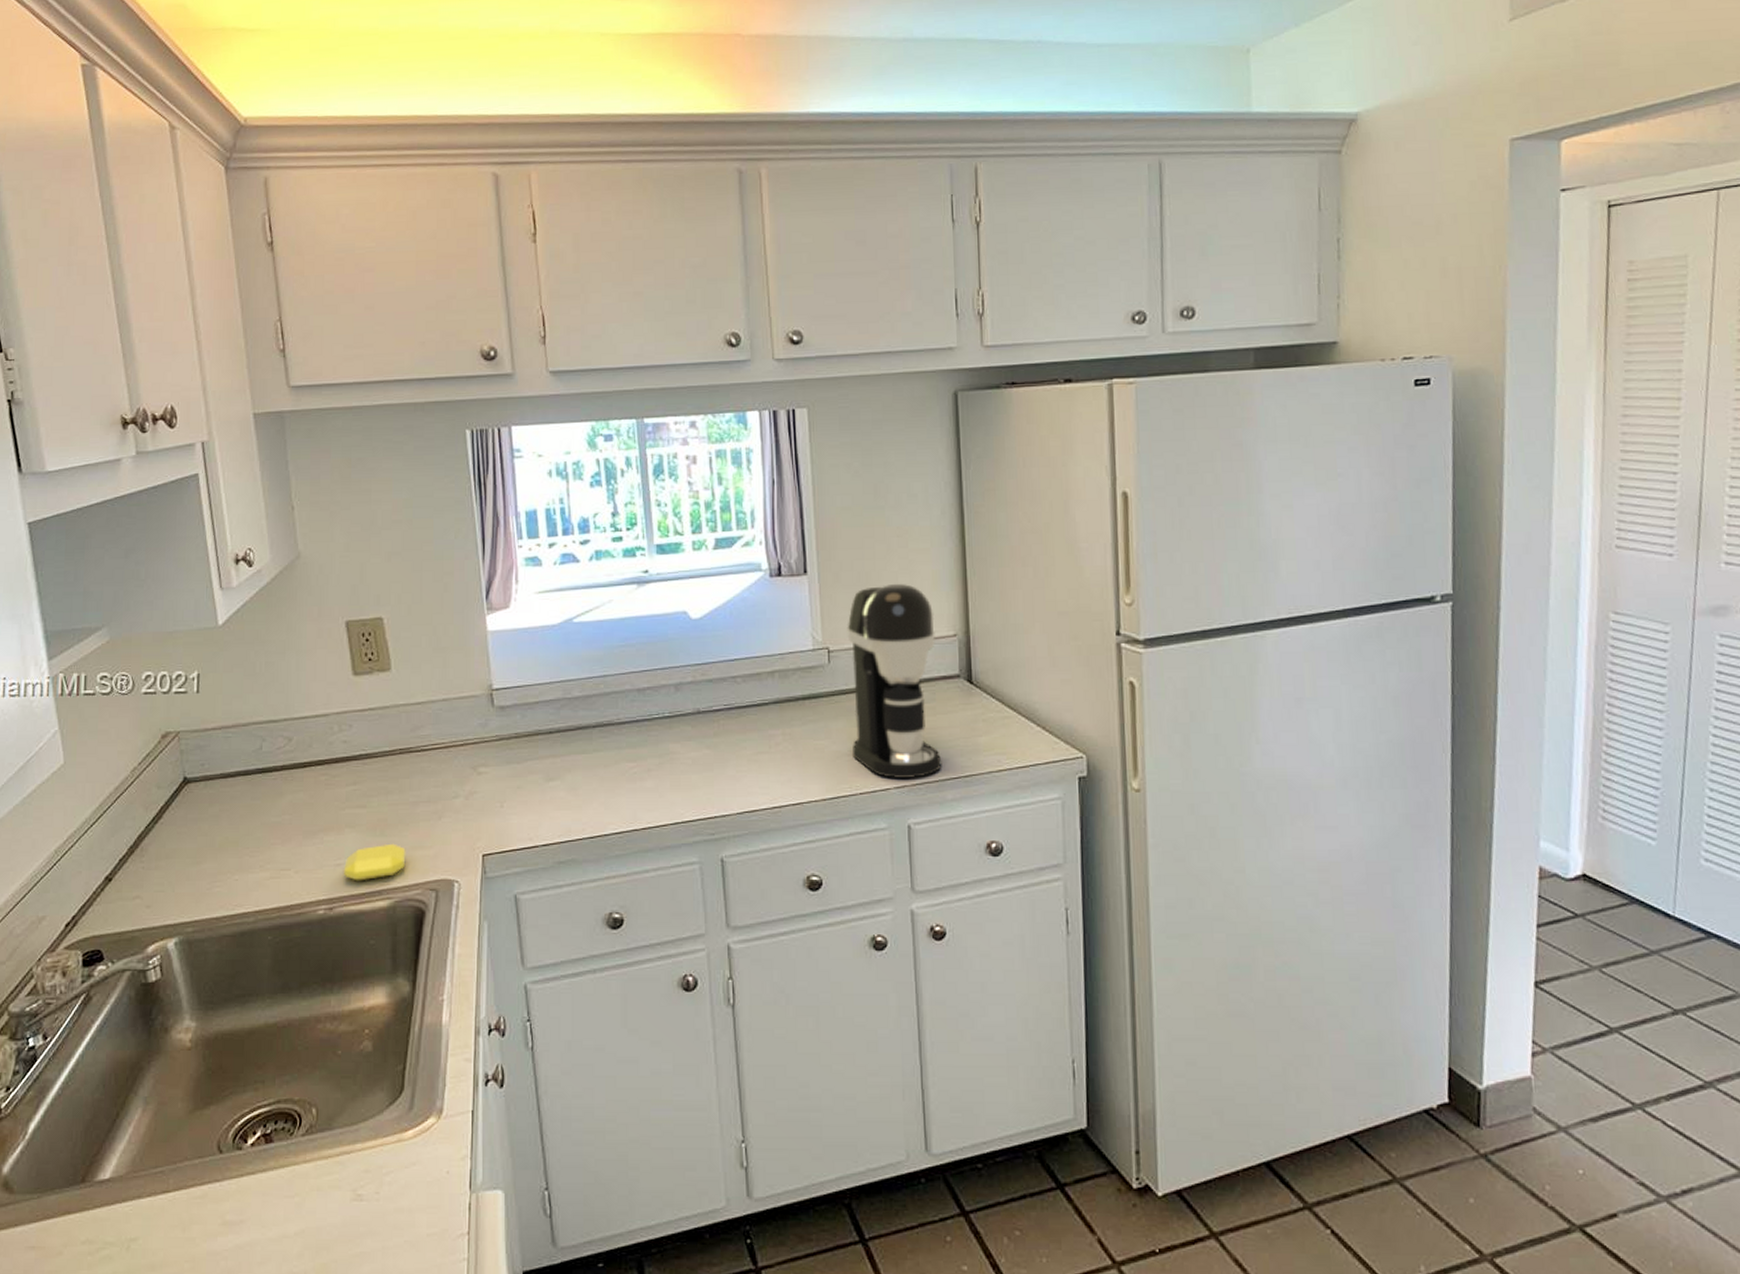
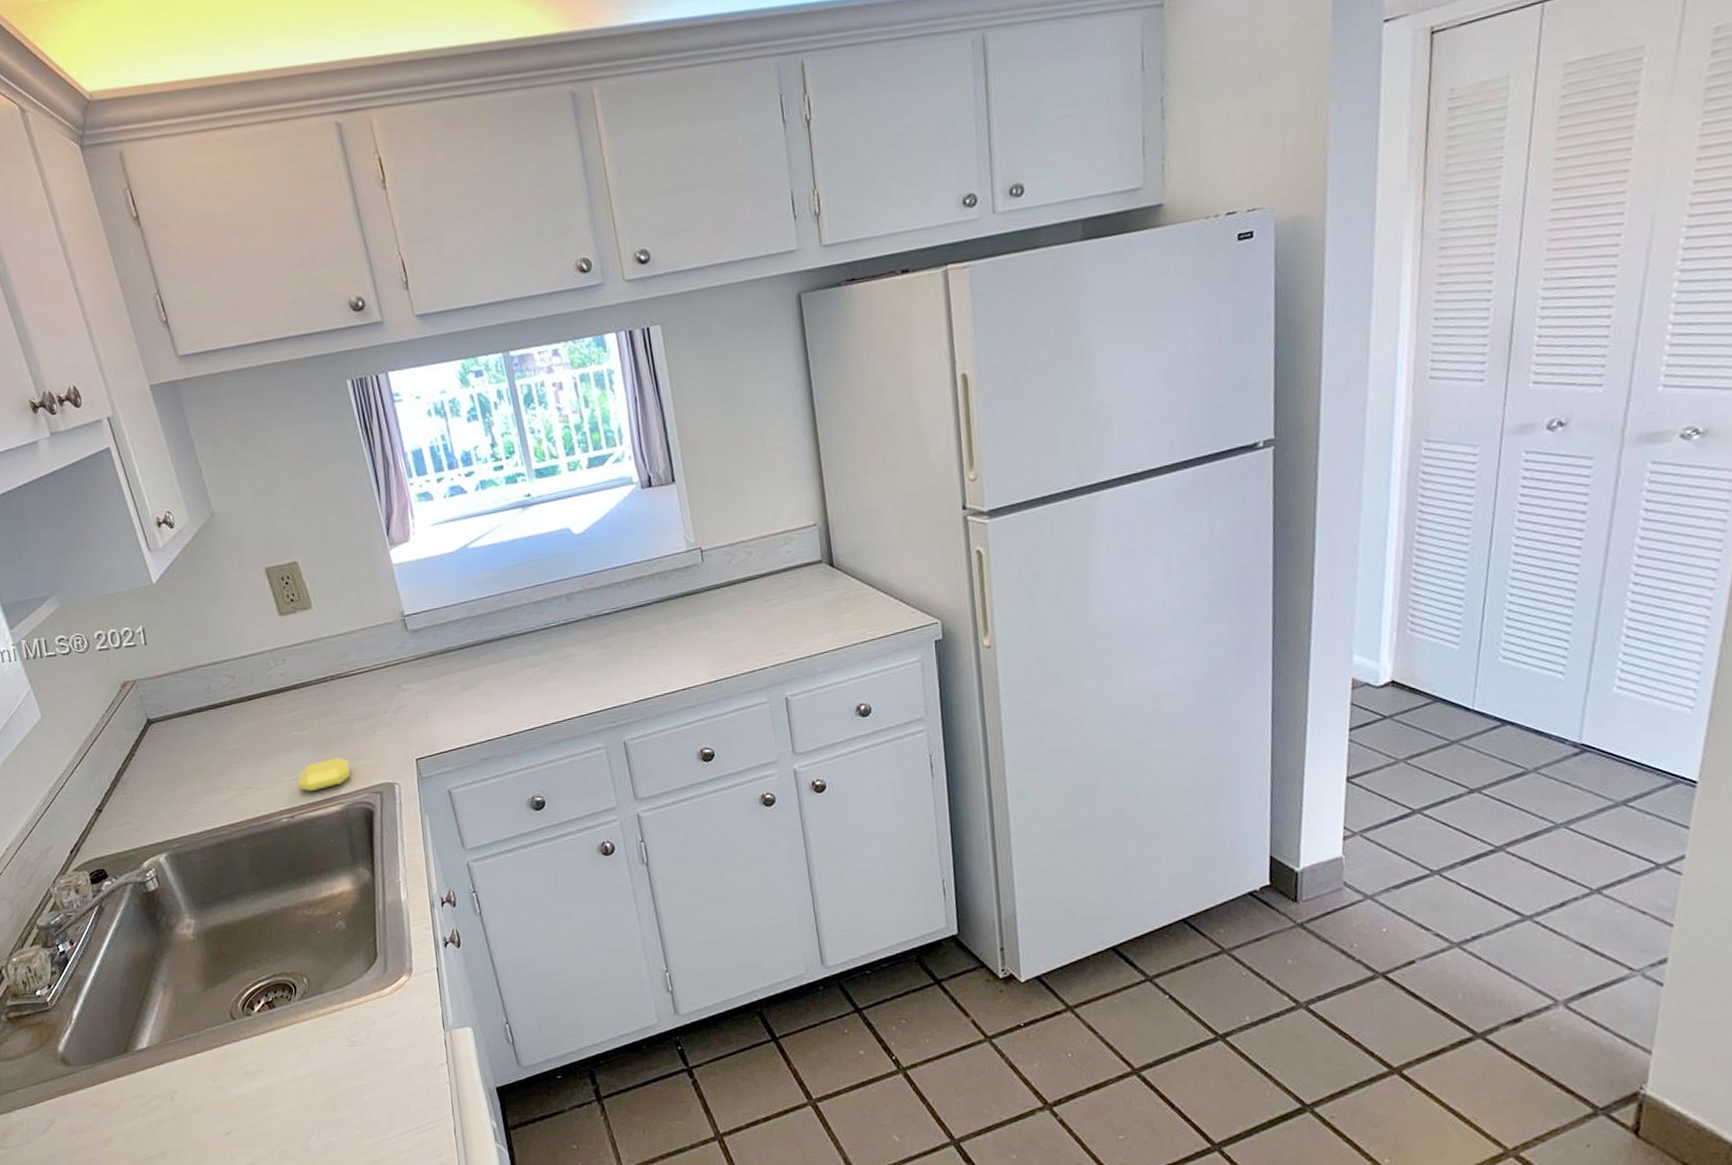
coffee maker: present [847,583,942,778] -> none [716,482,812,658]

